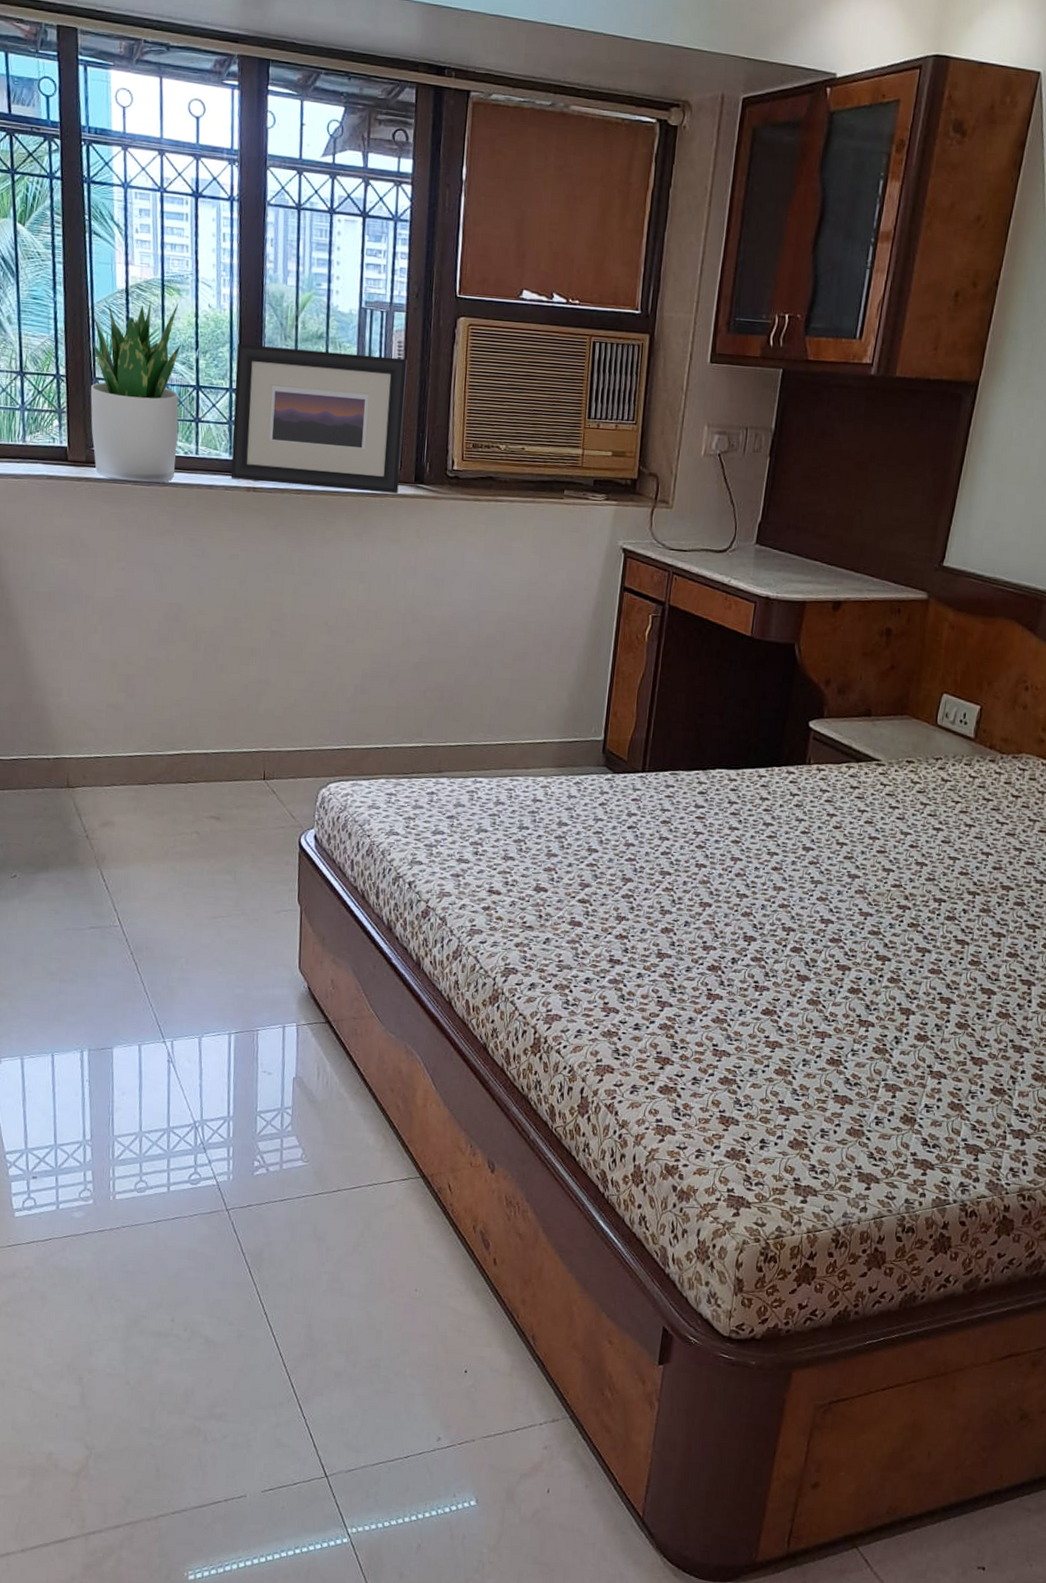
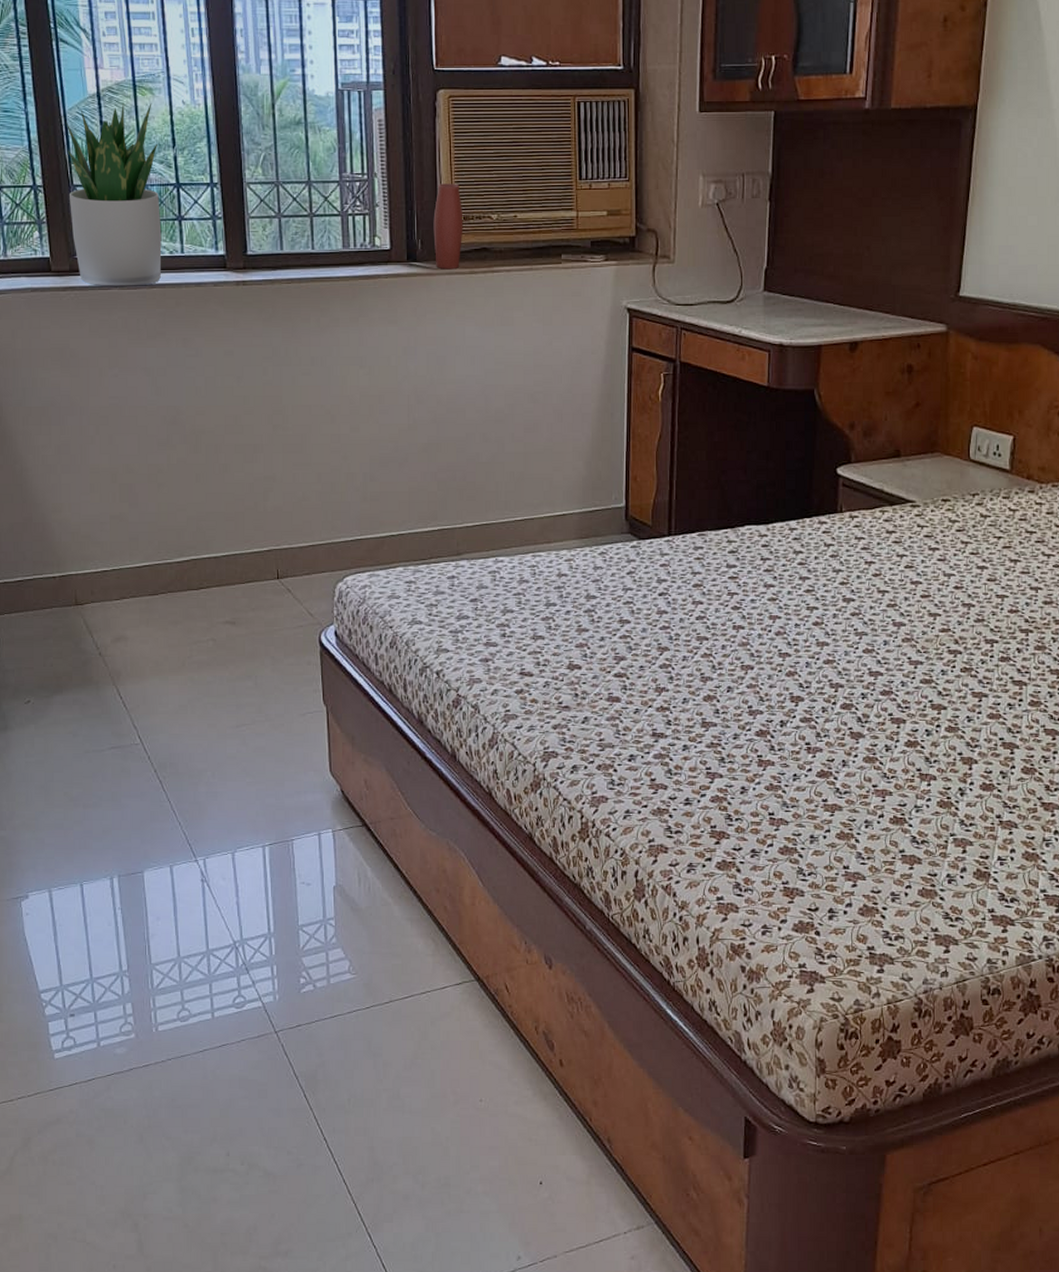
picture frame: present [230,344,407,494] -> none [215,137,391,275]
vase: none [442,410,473,495] -> present [433,183,463,270]

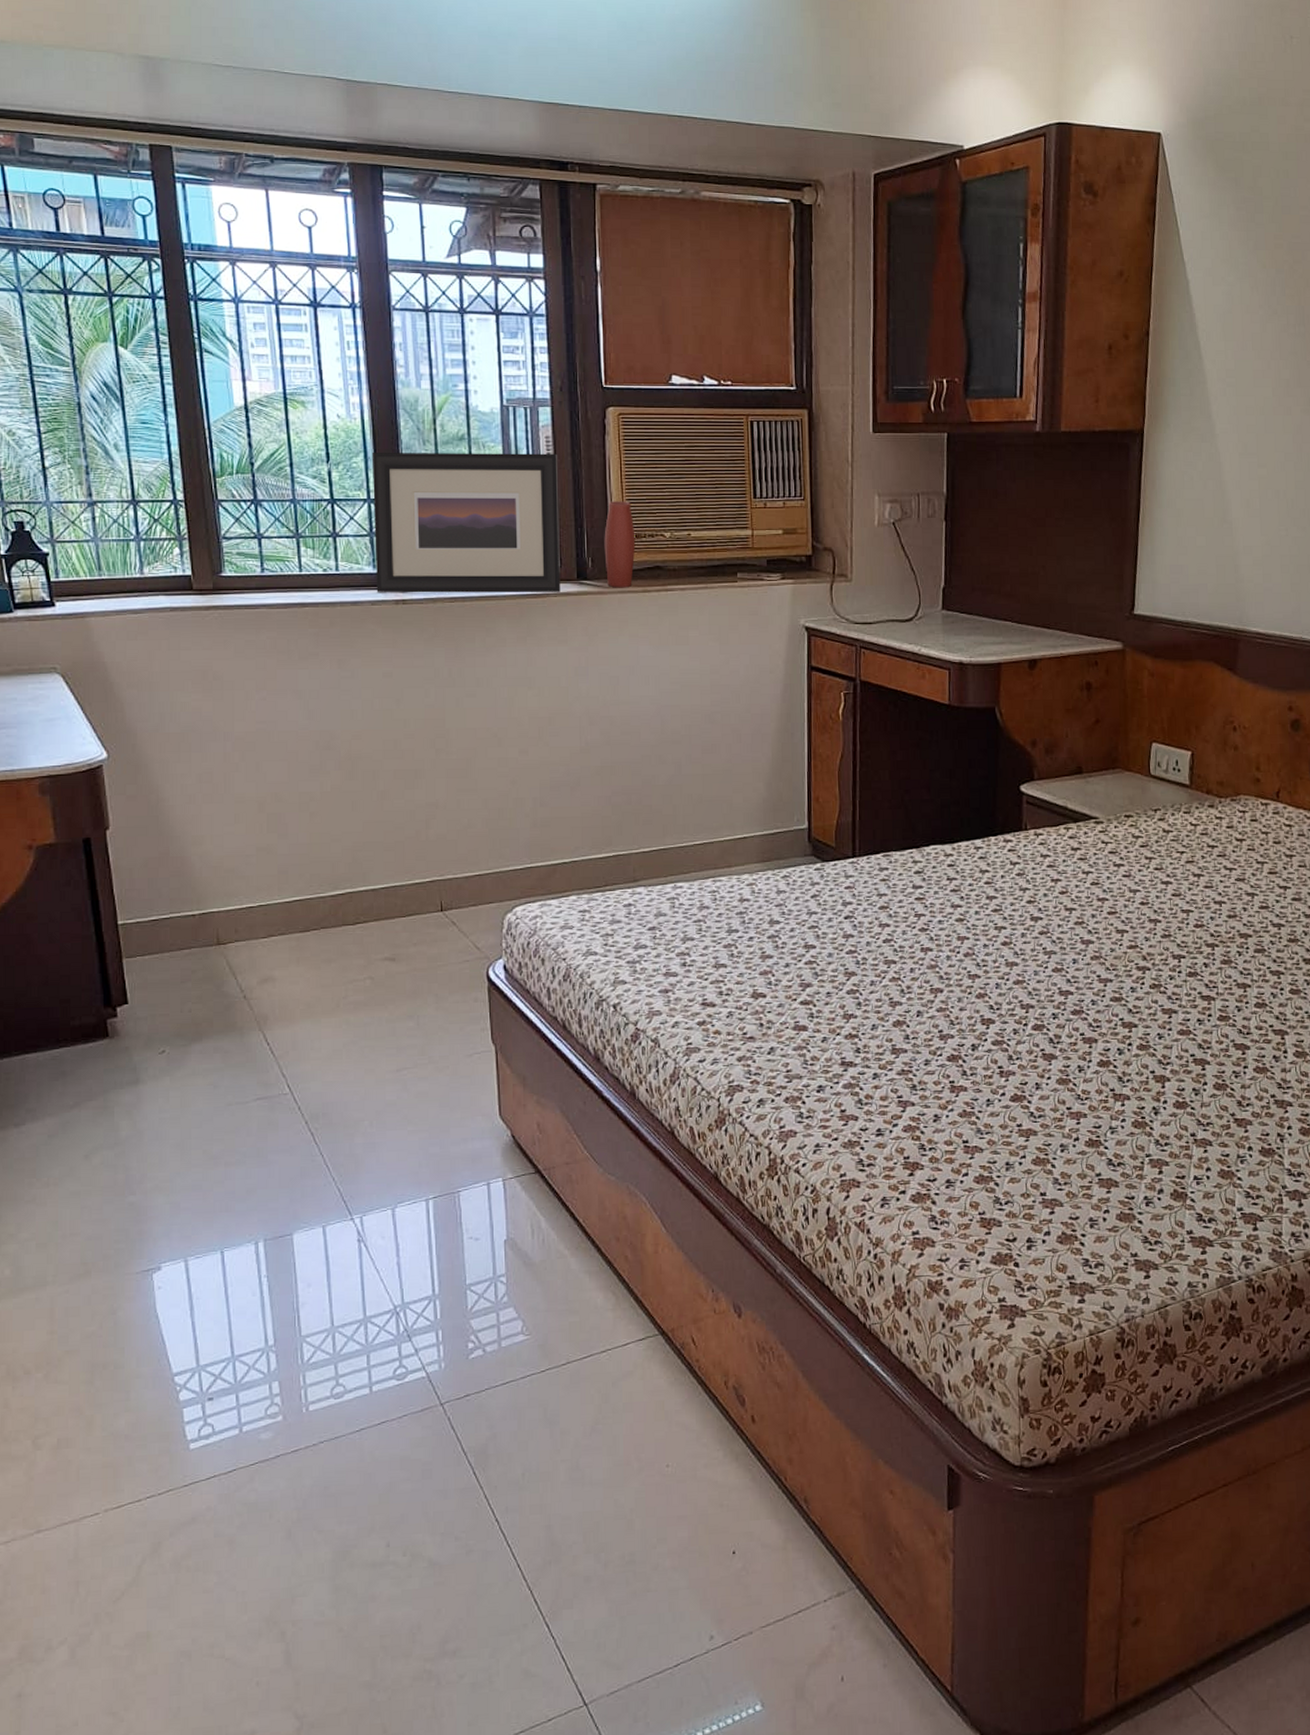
planter: present [66,103,162,288] -> none [210,416,315,607]
picture frame: none [215,137,391,275] -> present [373,453,561,593]

